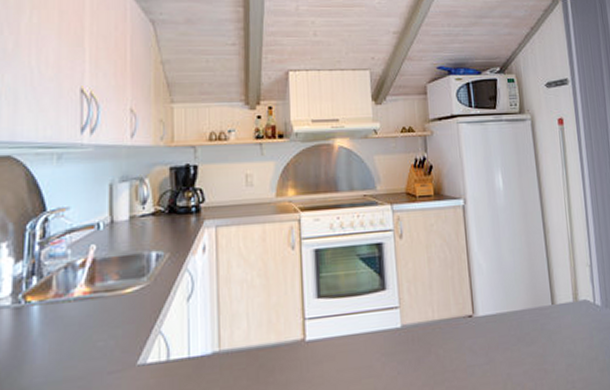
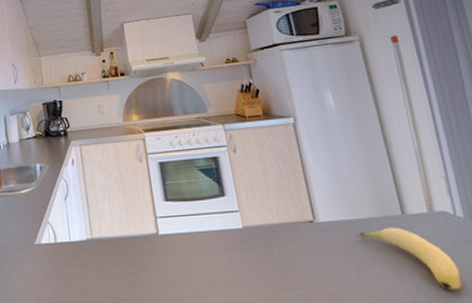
banana: none [513,318,595,381] -> present [359,227,463,290]

